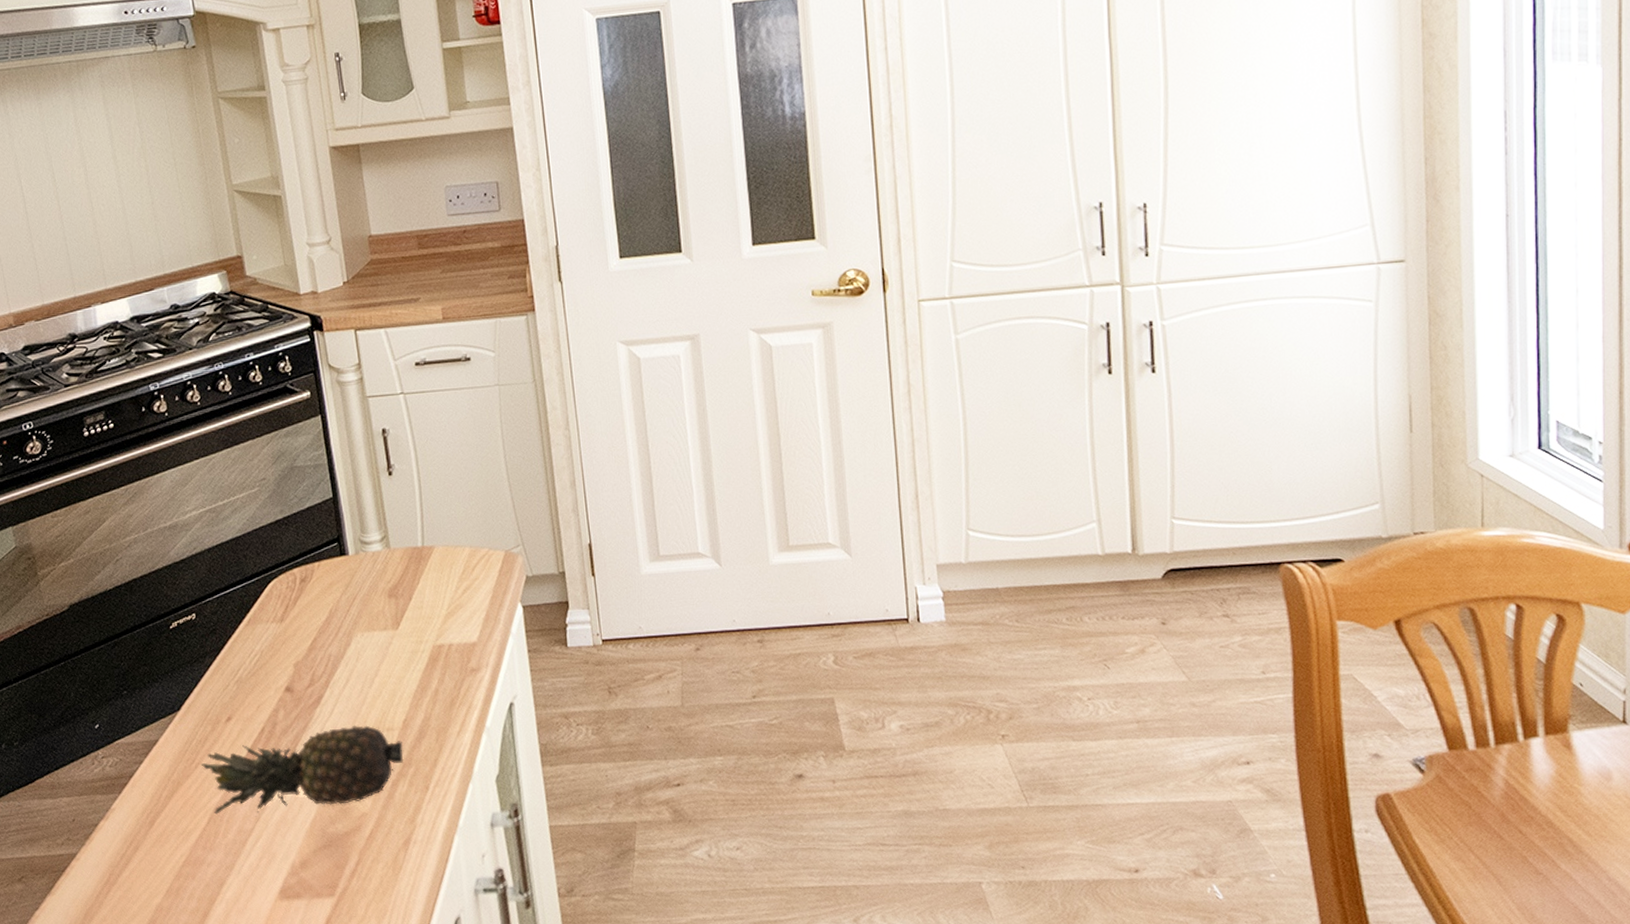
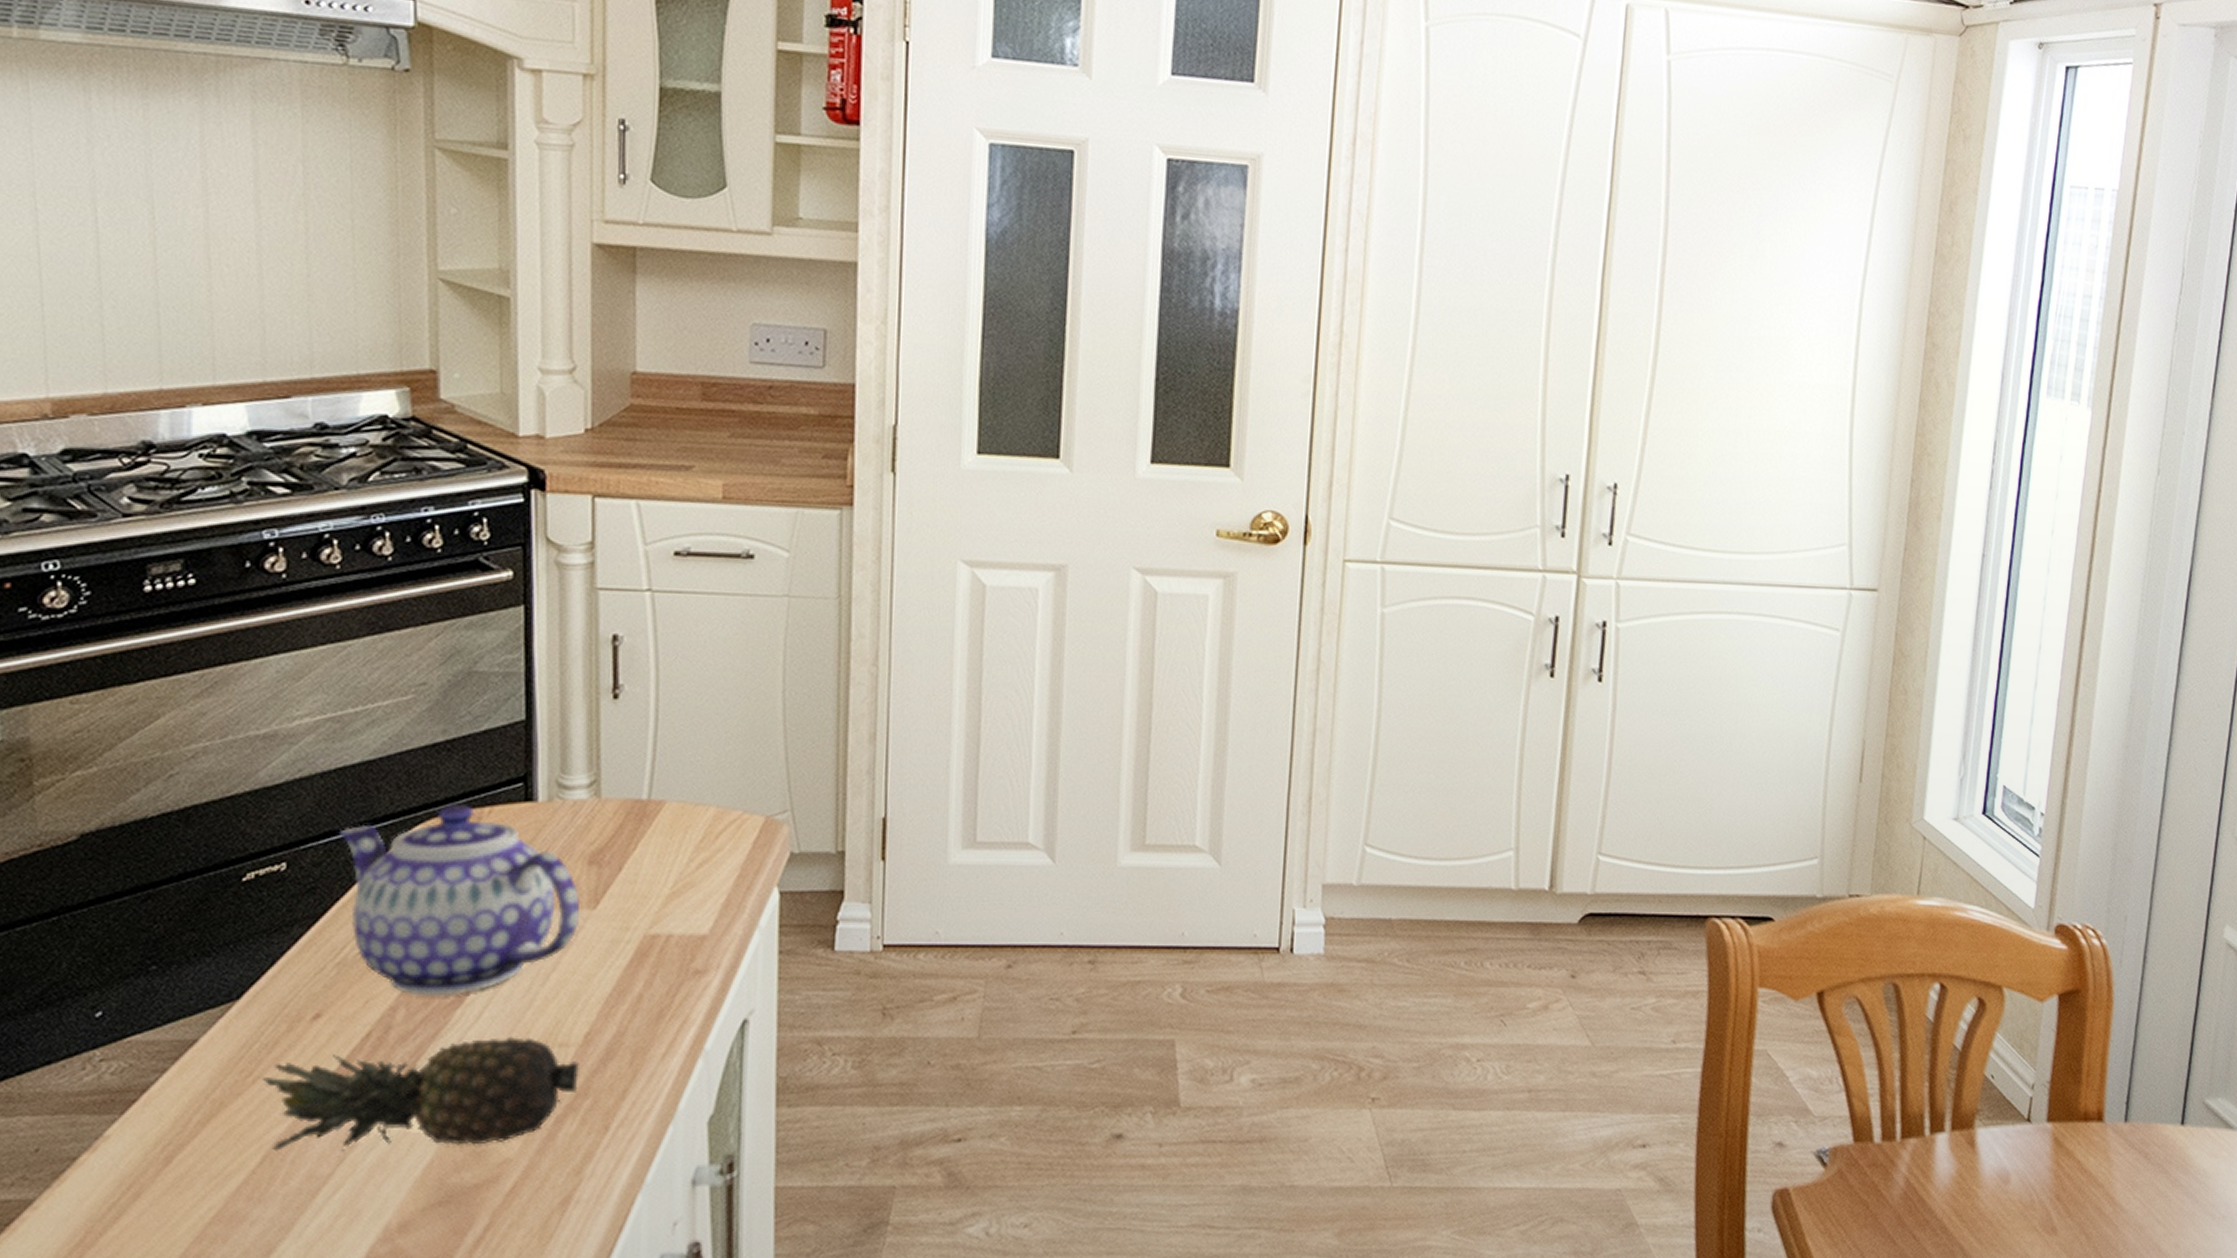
teapot: none [225,561,388,701] -> present [340,803,581,996]

